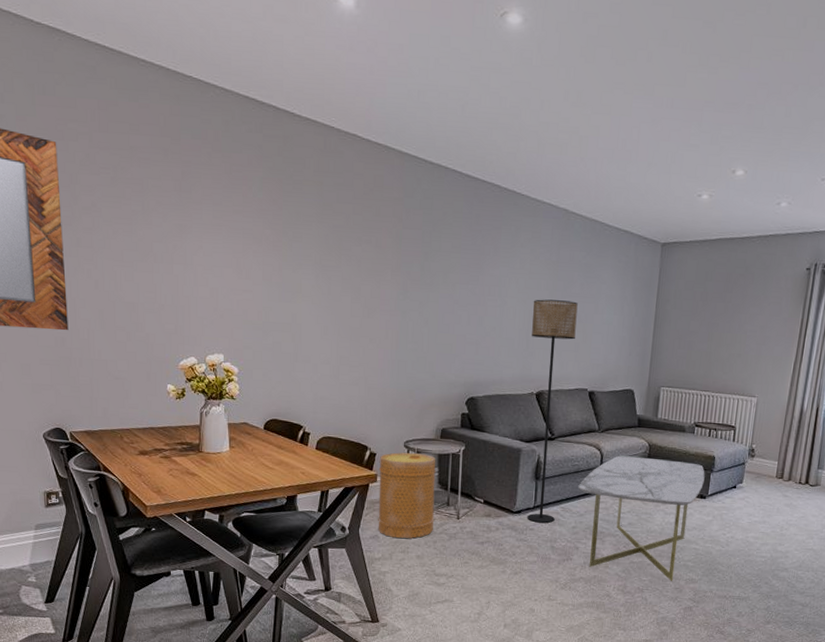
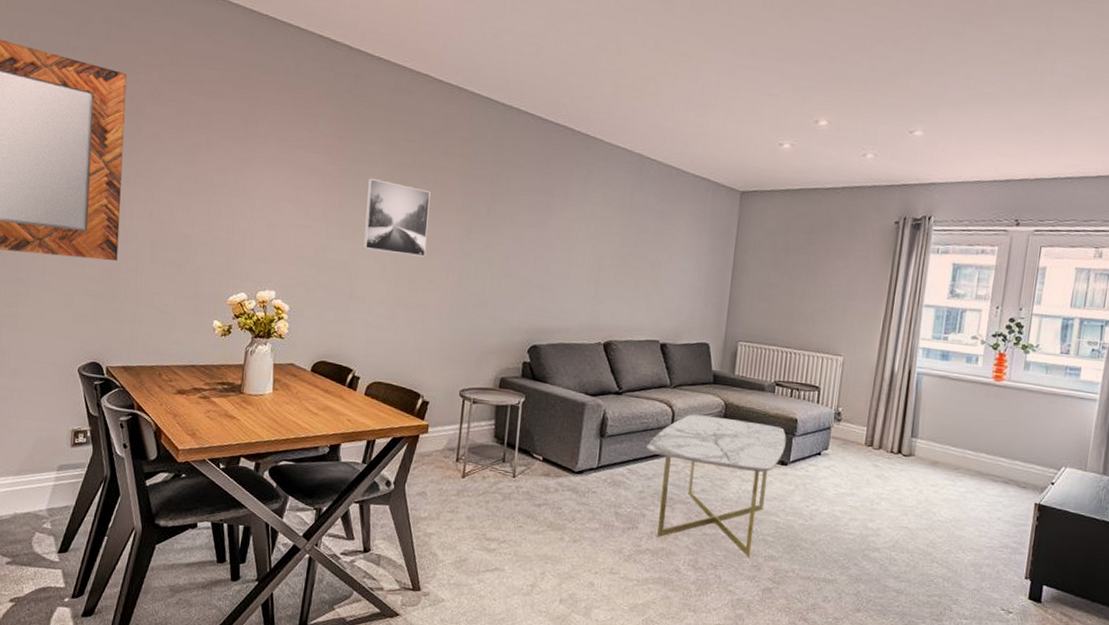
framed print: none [303,240,365,317] -> present [363,177,431,257]
basket: present [378,452,436,538] -> none [426,401,493,497]
floor lamp: present [527,299,578,523] -> none [589,244,651,486]

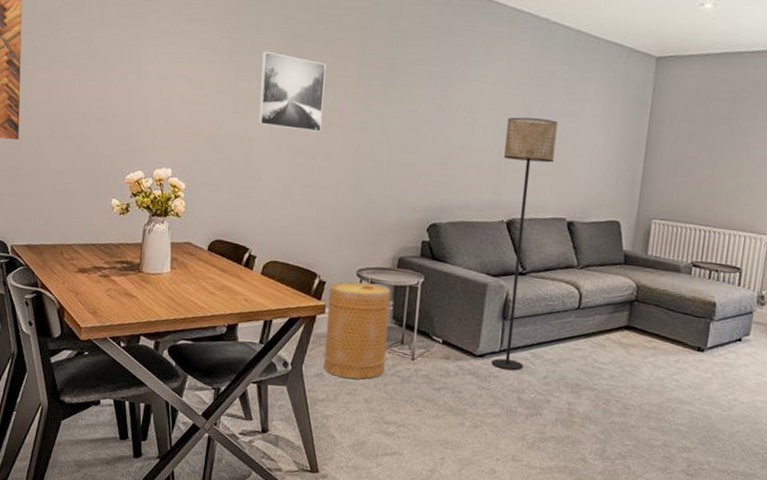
basket: none [426,401,493,497] -> present [324,281,392,379]
floor lamp: none [589,244,651,486] -> present [491,117,558,370]
coffee table: present [646,414,787,558] -> none [551,296,704,448]

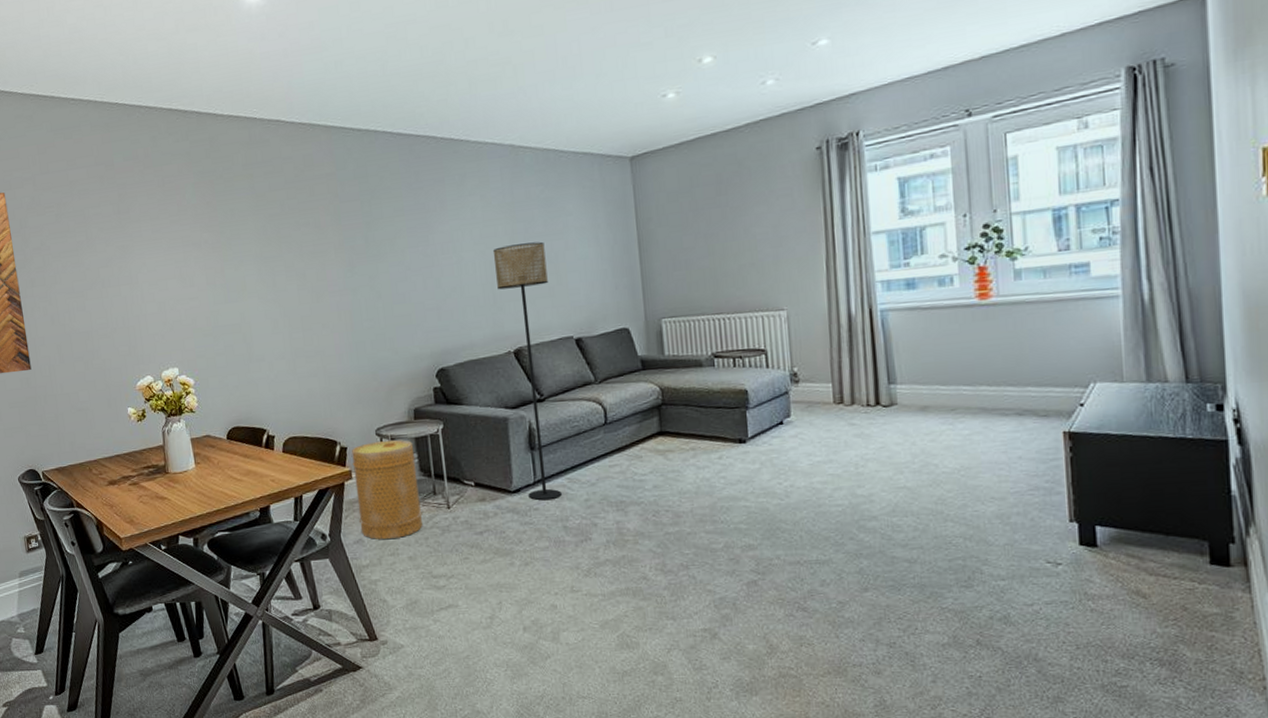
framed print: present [258,50,326,132] -> none [242,235,313,308]

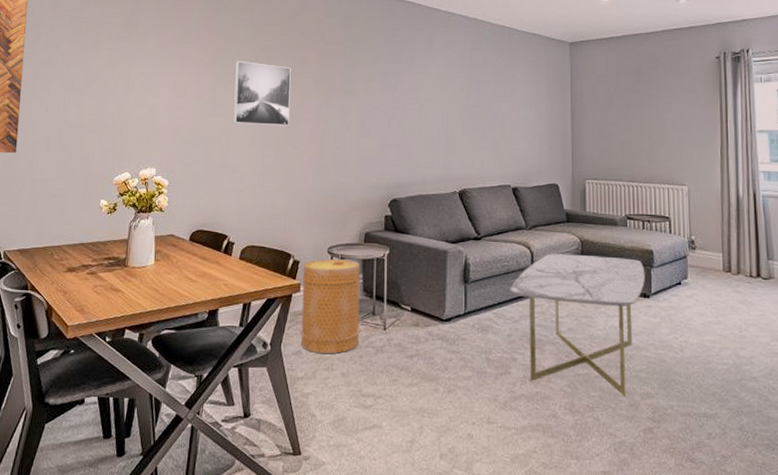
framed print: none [242,235,313,308] -> present [233,60,291,126]
floor lamp: present [492,241,562,501] -> none [450,100,494,332]
coffee table: none [583,402,740,551] -> present [510,253,645,396]

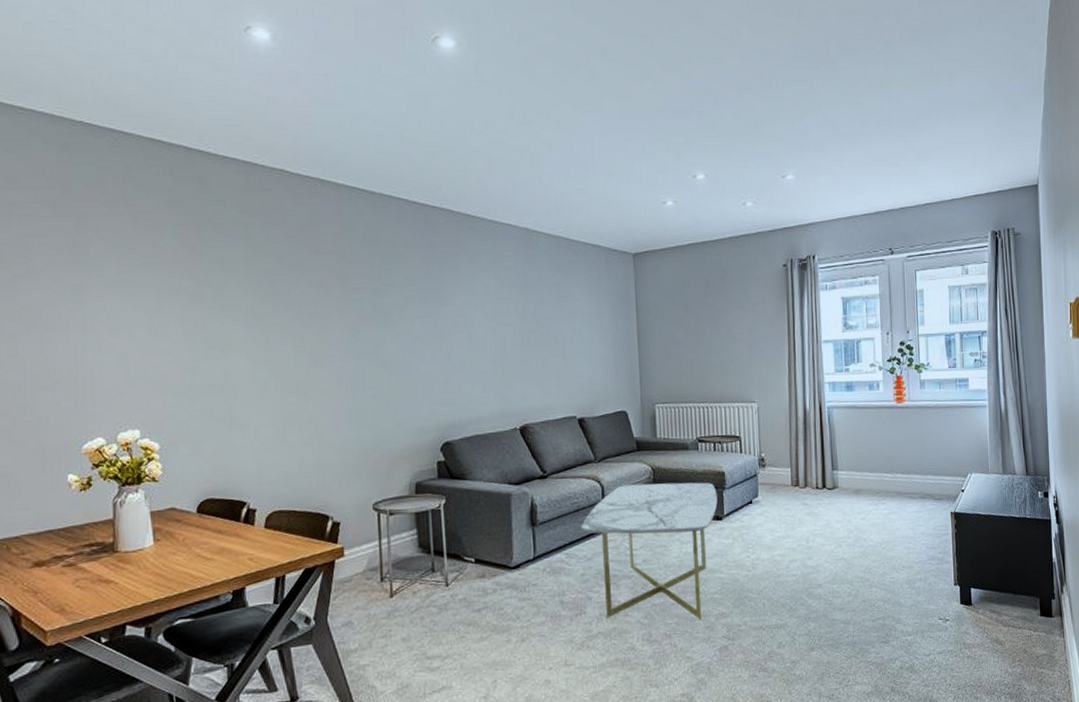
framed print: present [233,60,291,126] -> none [231,288,310,368]
basket: present [301,258,360,354] -> none [345,515,419,621]

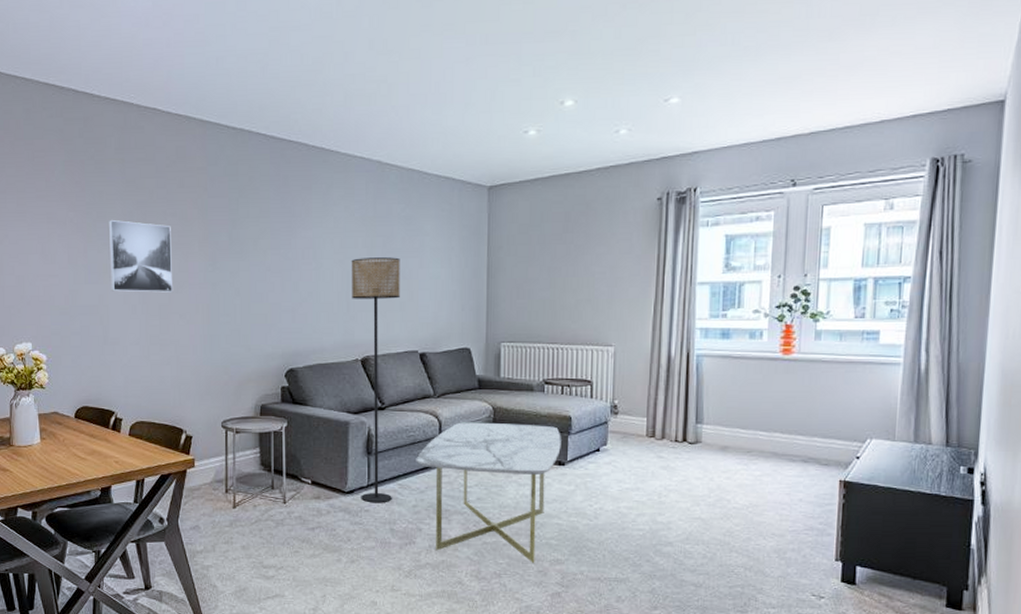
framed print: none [231,288,310,368] -> present [108,219,172,293]
floor lamp: none [503,323,560,576] -> present [351,257,400,503]

